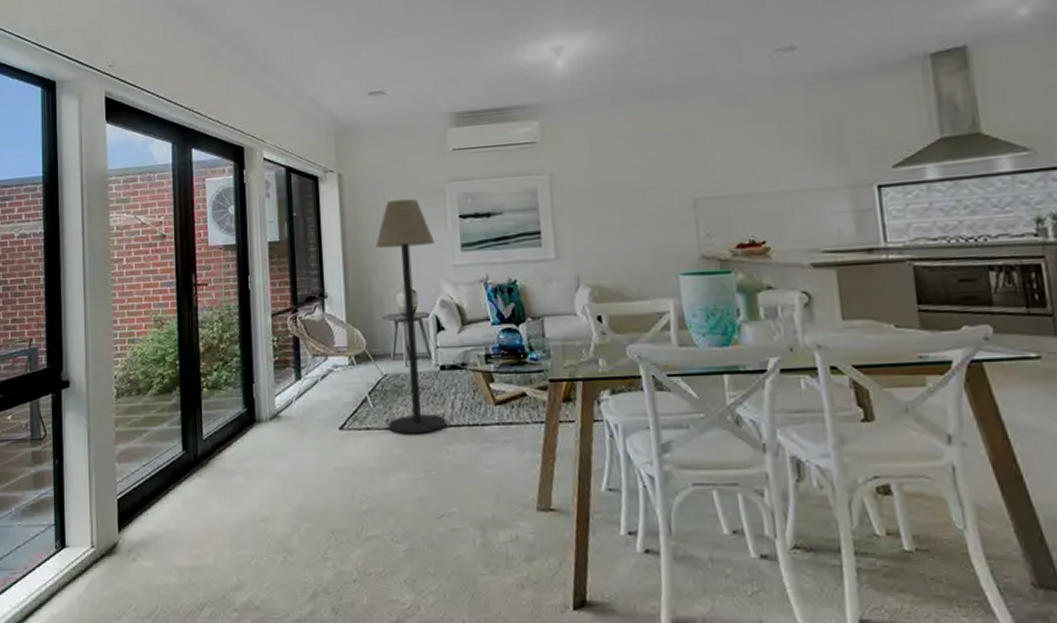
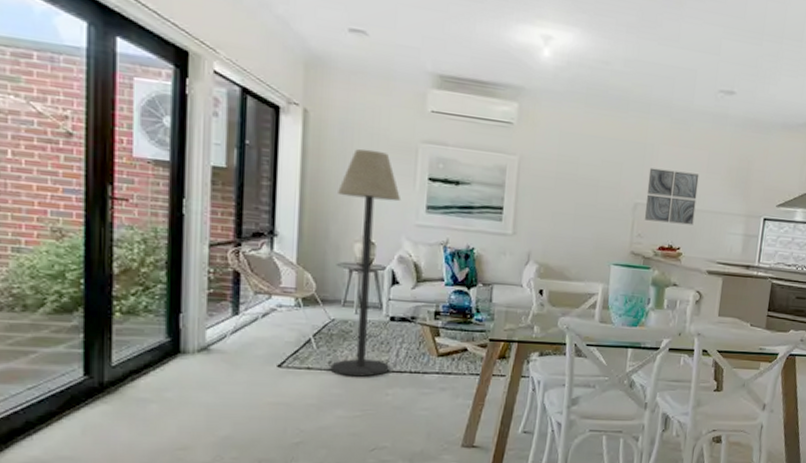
wall art: none [704,149,778,216] -> present [644,168,700,225]

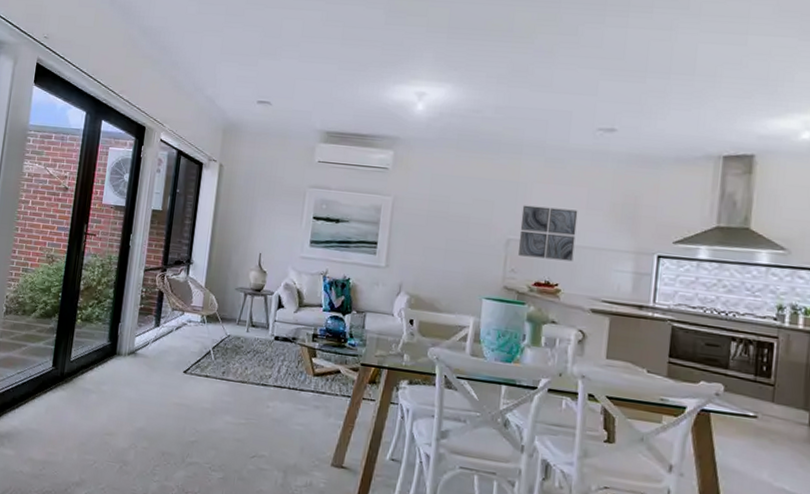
floor lamp: present [330,148,401,377] -> none [223,194,290,389]

